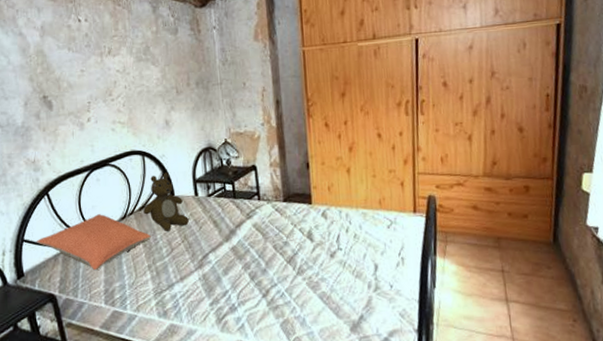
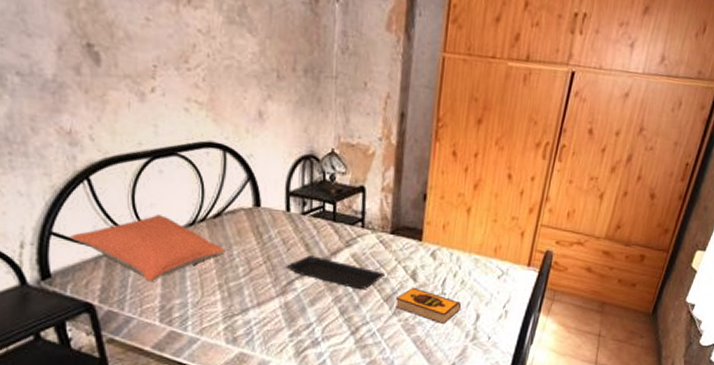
teddy bear: present [143,172,189,231] -> none [219,177,275,248]
serving tray: none [200,230,285,256] -> present [286,255,386,290]
hardback book: none [297,246,359,278] -> present [395,287,462,324]

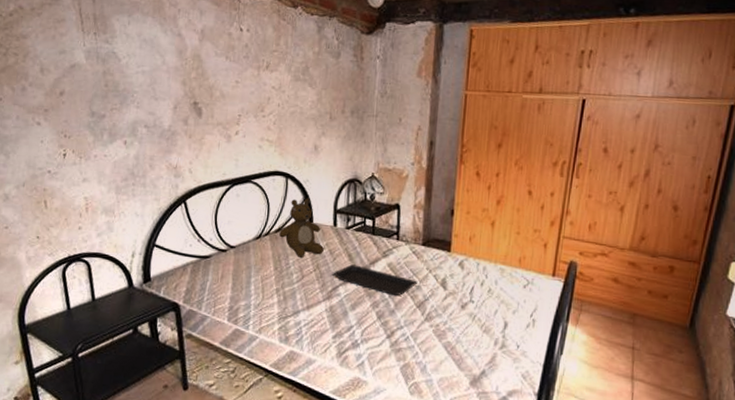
pillow: present [71,214,226,283] -> none [168,230,284,287]
teddy bear: none [219,177,275,248] -> present [279,198,324,258]
hardback book: present [395,287,462,324] -> none [427,294,490,331]

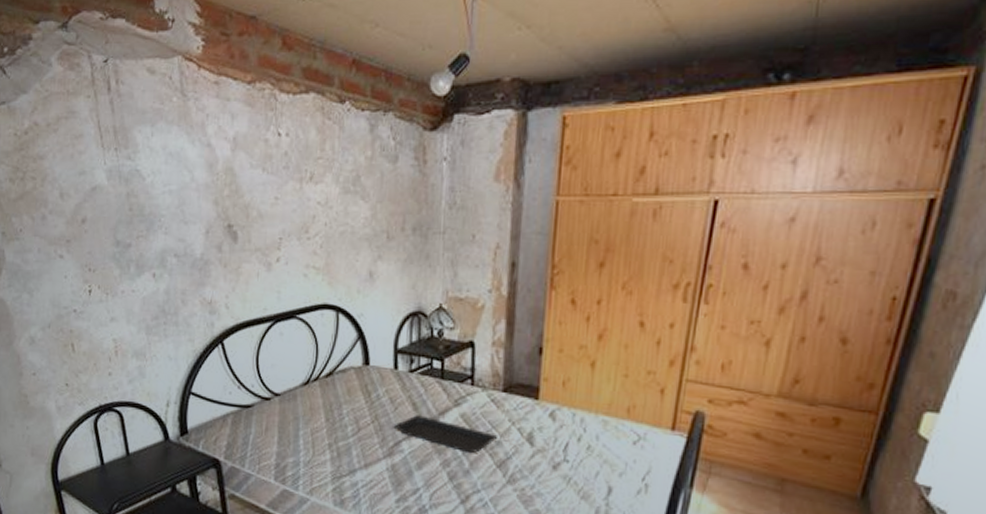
teddy bear: present [279,198,324,258] -> none [330,336,383,407]

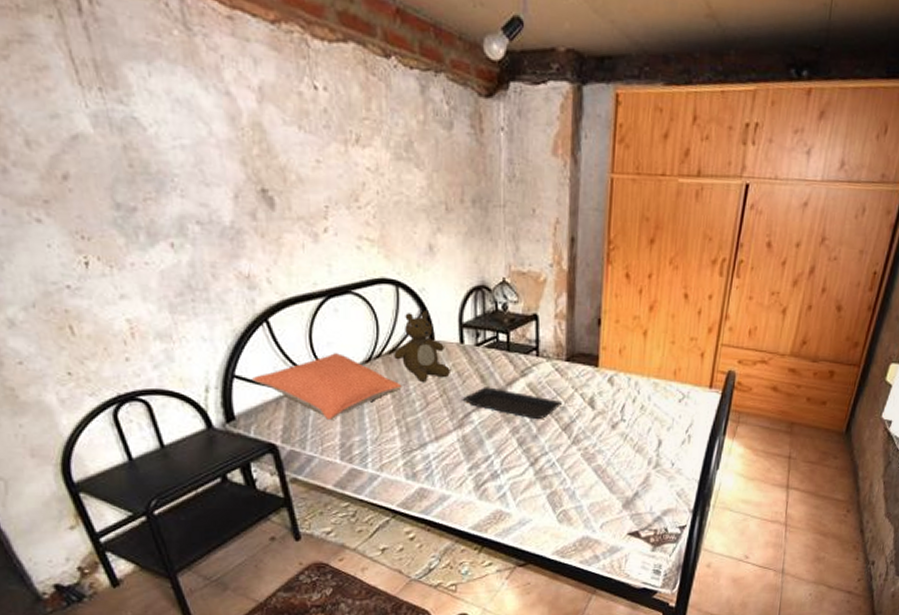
pillow: none [205,375,336,441] -> present [252,353,402,421]
teddy bear: none [330,336,383,407] -> present [394,311,450,382]

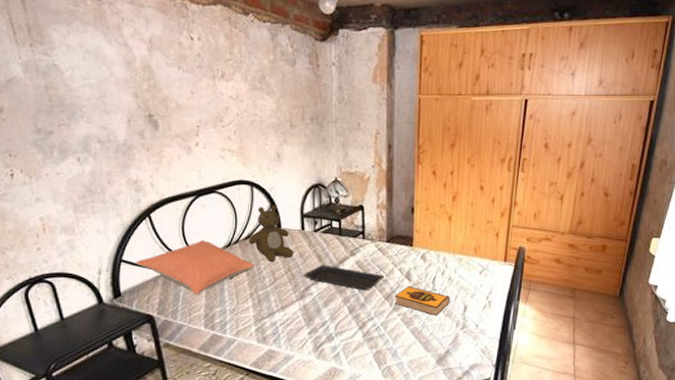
hardback book: none [573,414,643,451] -> present [394,285,451,316]

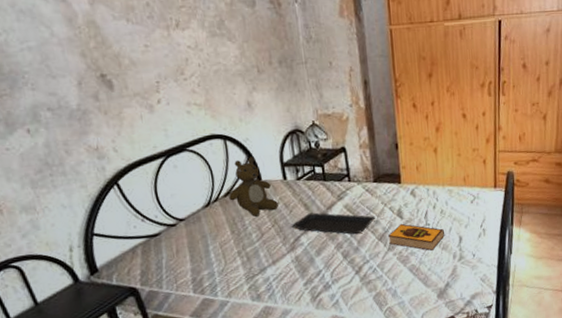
pillow: present [136,240,255,295] -> none [109,202,239,261]

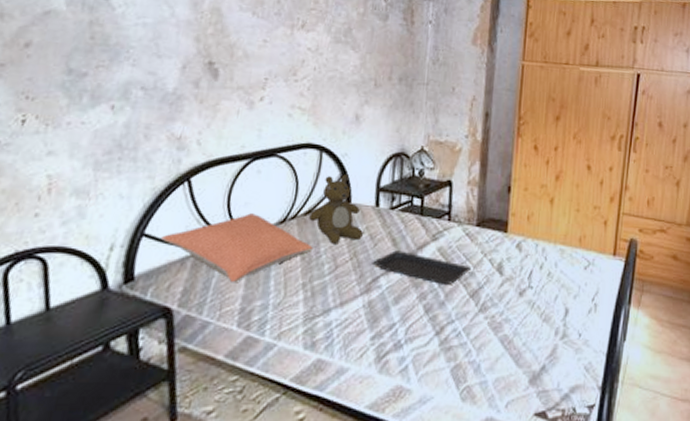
pillow: none [109,202,239,261] -> present [161,213,313,283]
hardback book: present [387,223,445,251] -> none [481,280,550,320]

